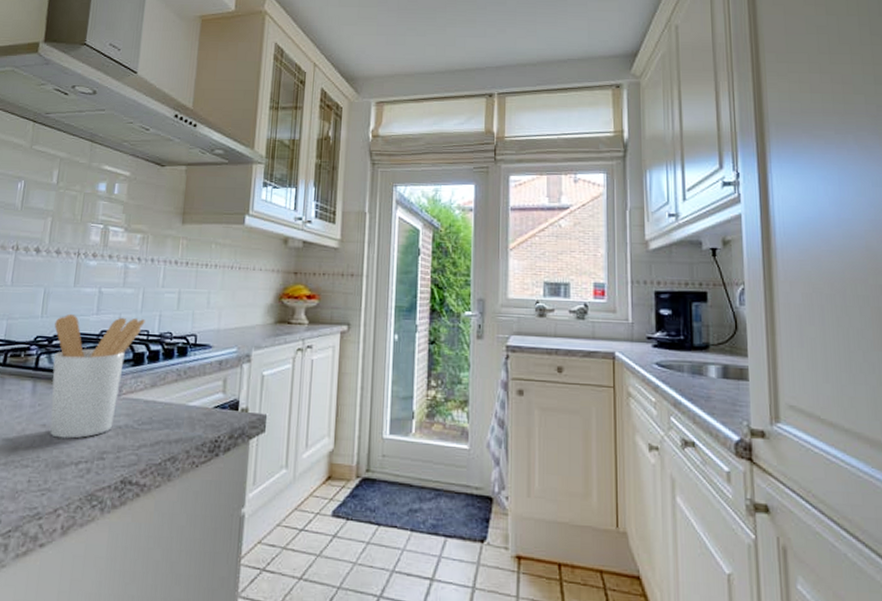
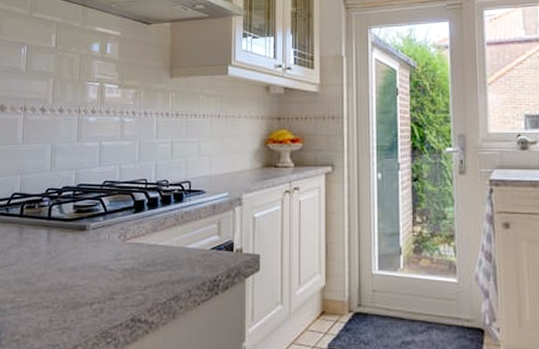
utensil holder: present [50,313,145,439] -> none [63,166,143,282]

